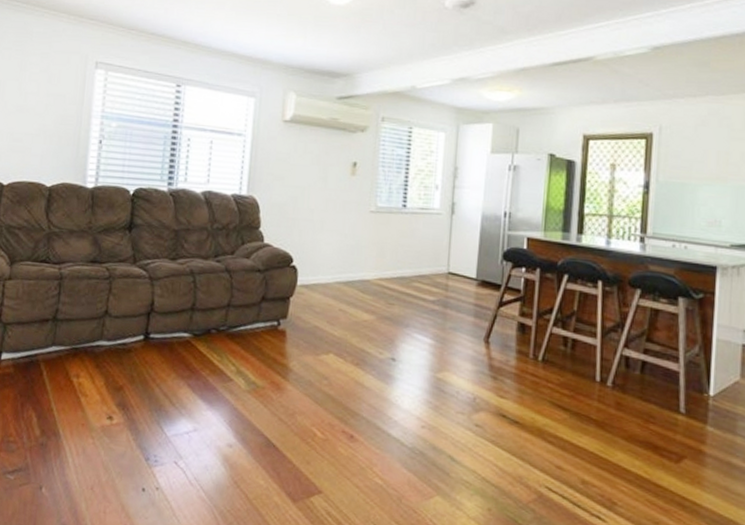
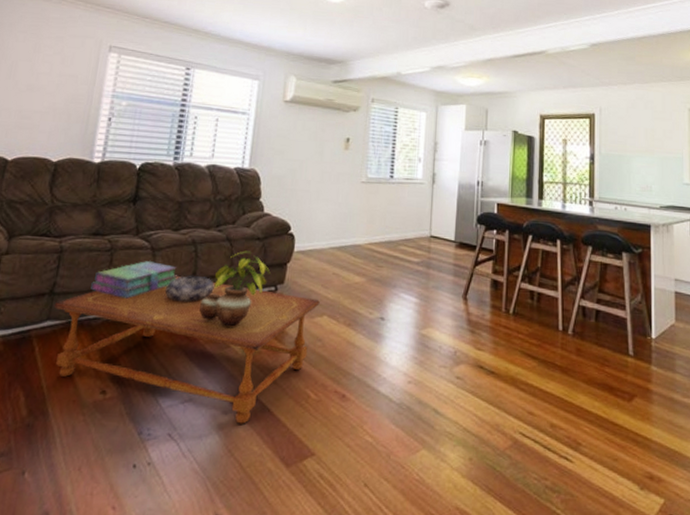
coffee table: none [57,307,326,458] -> present [53,276,320,424]
stack of books: none [92,290,178,328] -> present [91,261,178,299]
decorative bowl: none [166,306,215,334] -> present [165,275,214,302]
potted plant: none [200,283,273,362] -> present [199,250,271,328]

